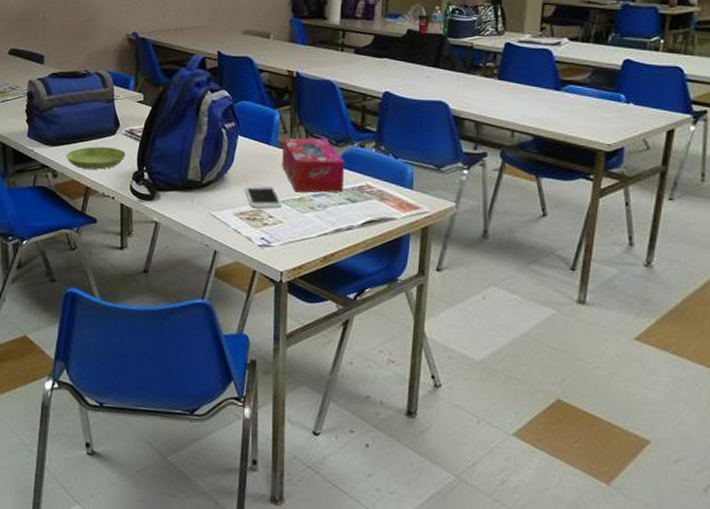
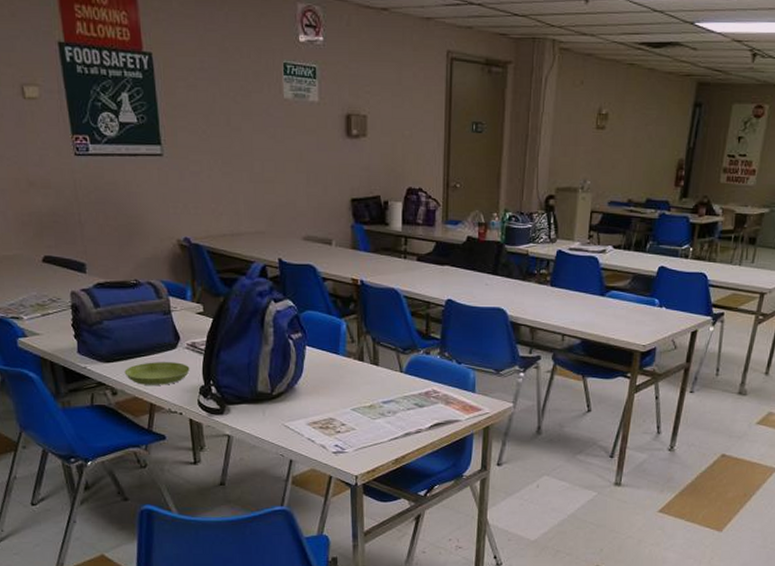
smartphone: present [244,185,281,209] -> none [316,395,353,417]
tissue box: present [282,138,345,193] -> none [351,346,412,400]

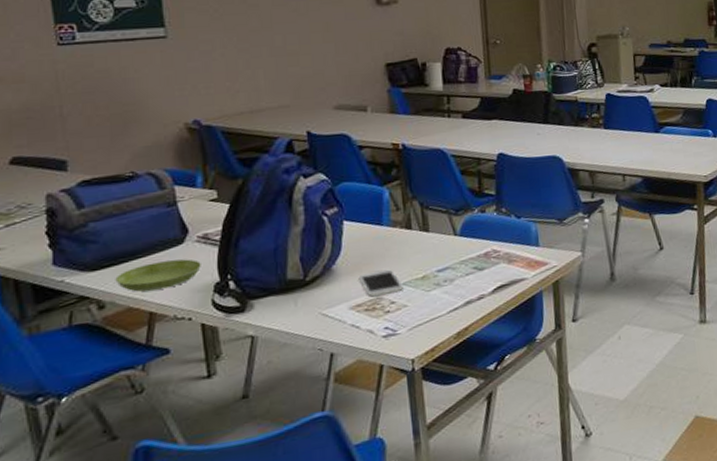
smartphone: none [316,395,353,417] -> present [358,269,403,297]

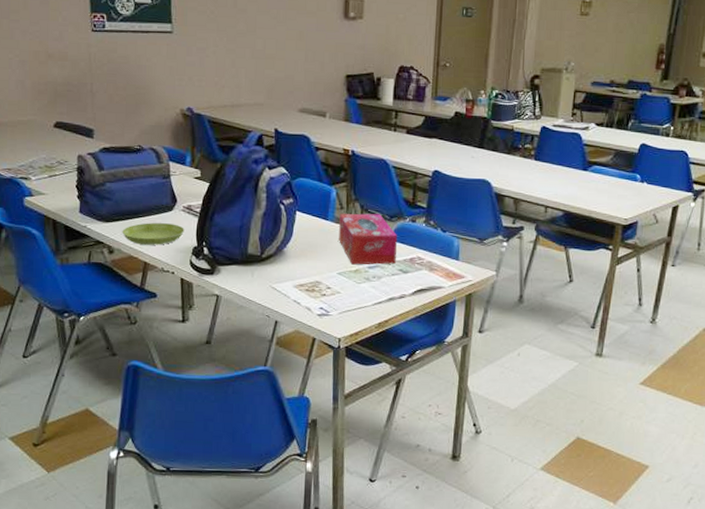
smartphone: present [358,269,403,297] -> none [303,259,339,280]
tissue box: none [396,209,469,271] -> present [339,213,398,265]

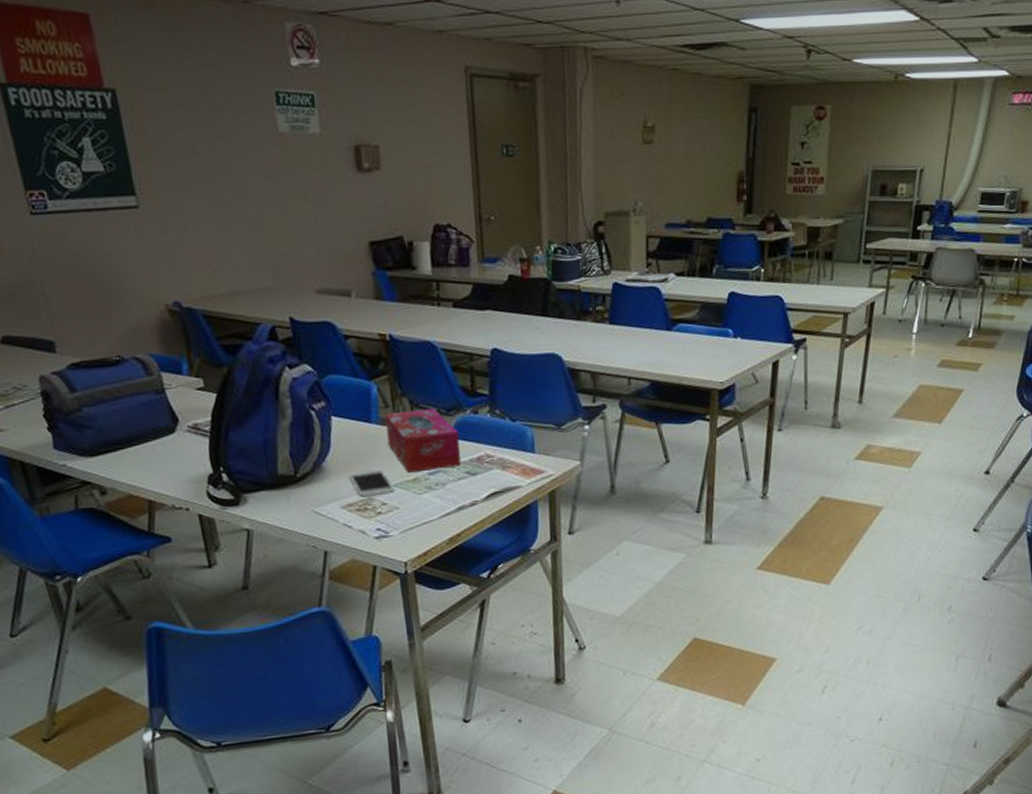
saucer: present [122,223,184,245] -> none [113,449,194,480]
smartphone: none [303,259,339,280] -> present [349,469,394,497]

